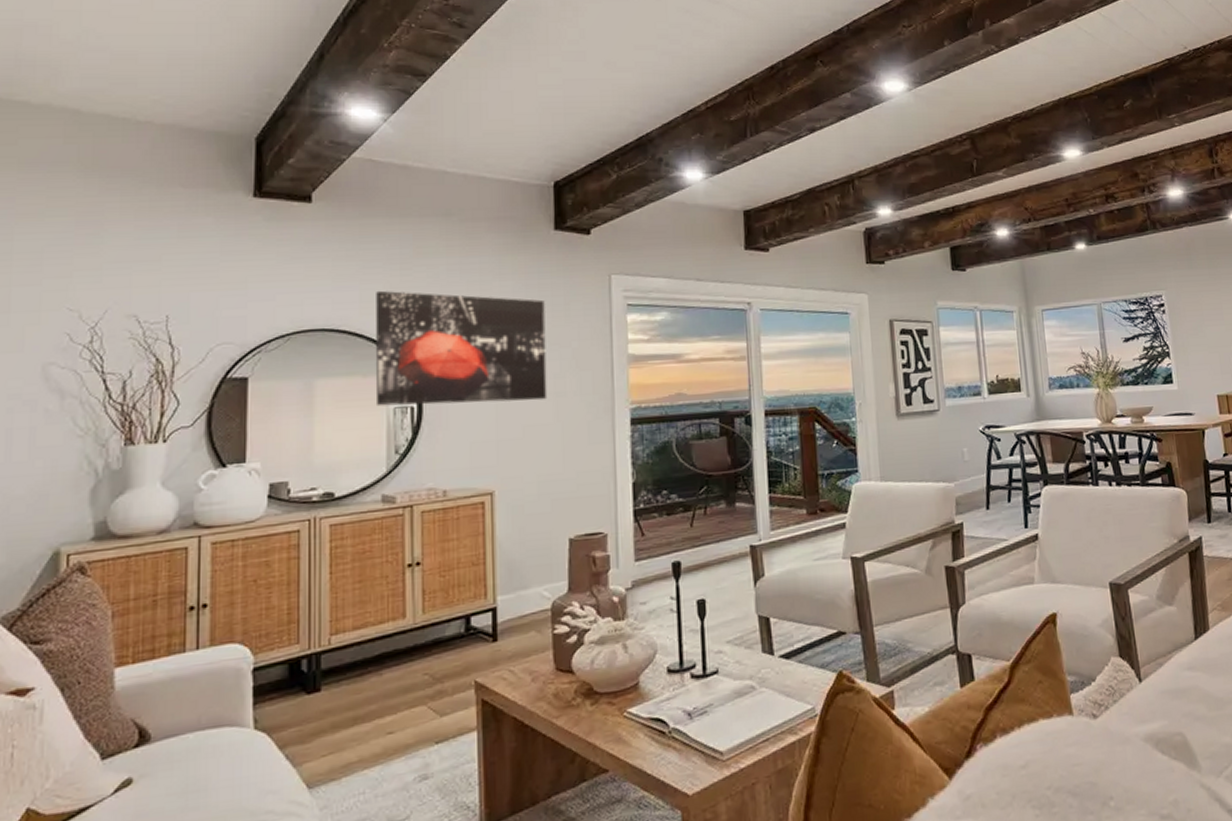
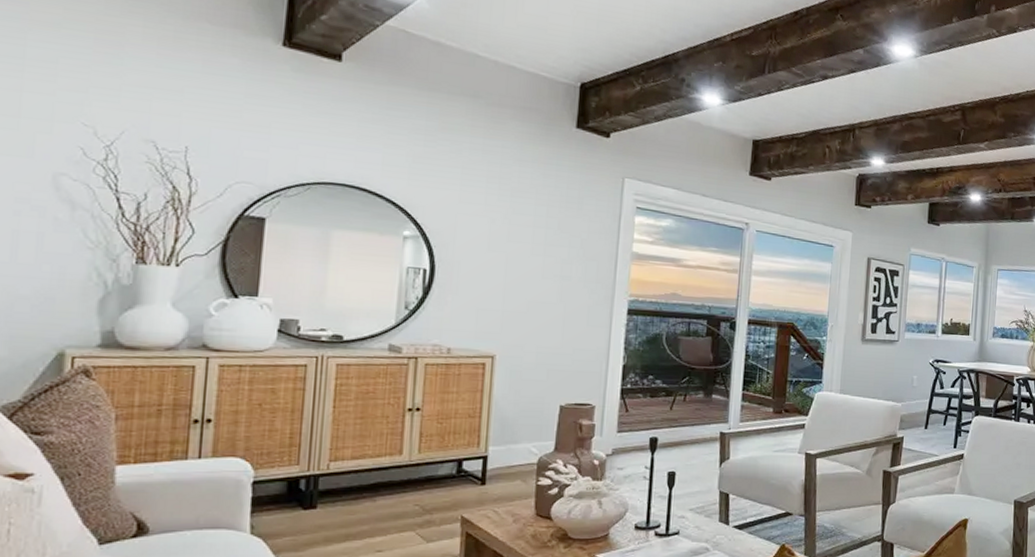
wall art: present [376,290,548,407] -> none [391,156,560,281]

